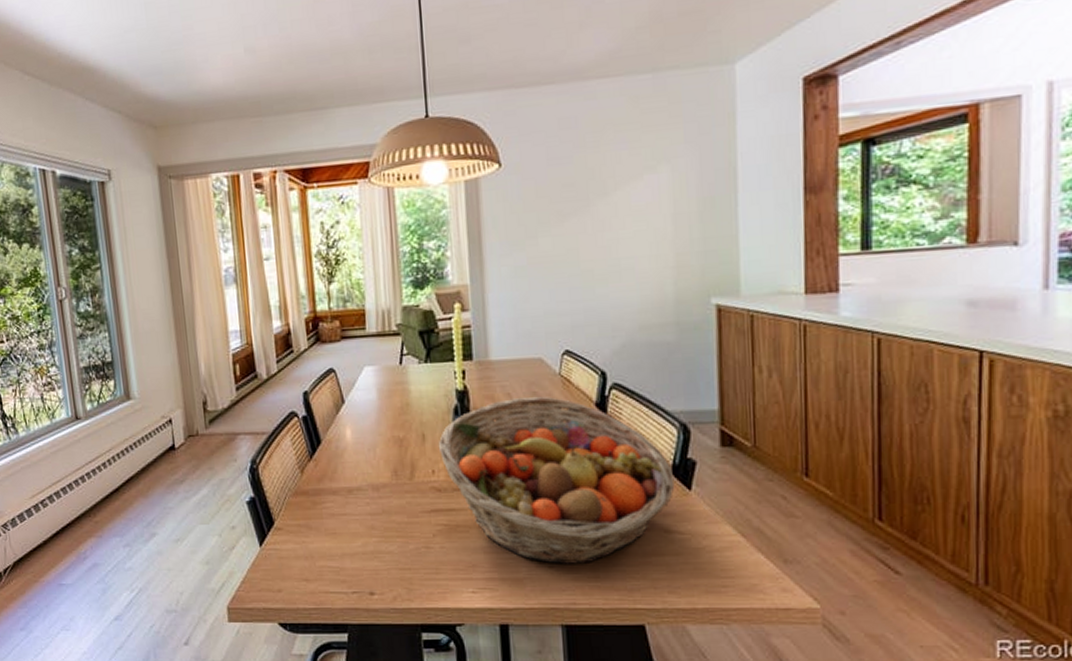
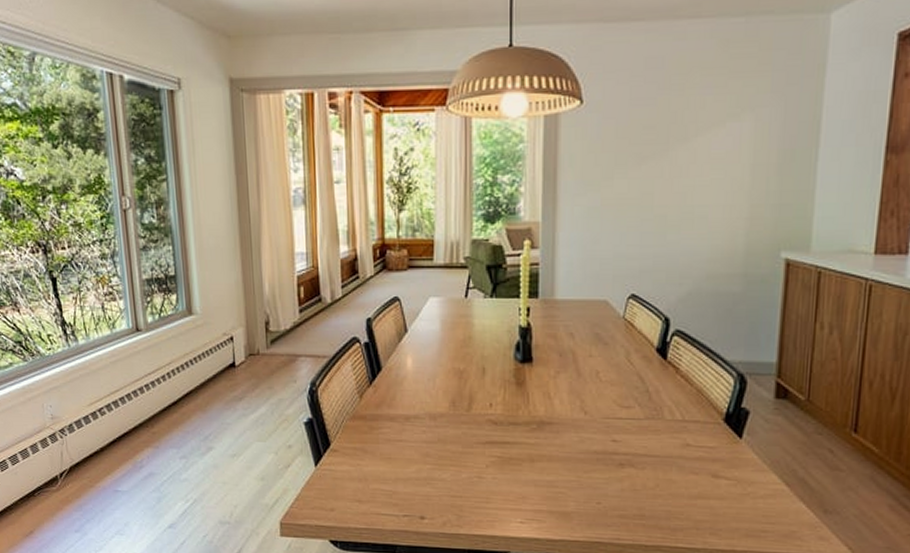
fruit basket: present [439,396,675,564] -> none [499,337,727,502]

